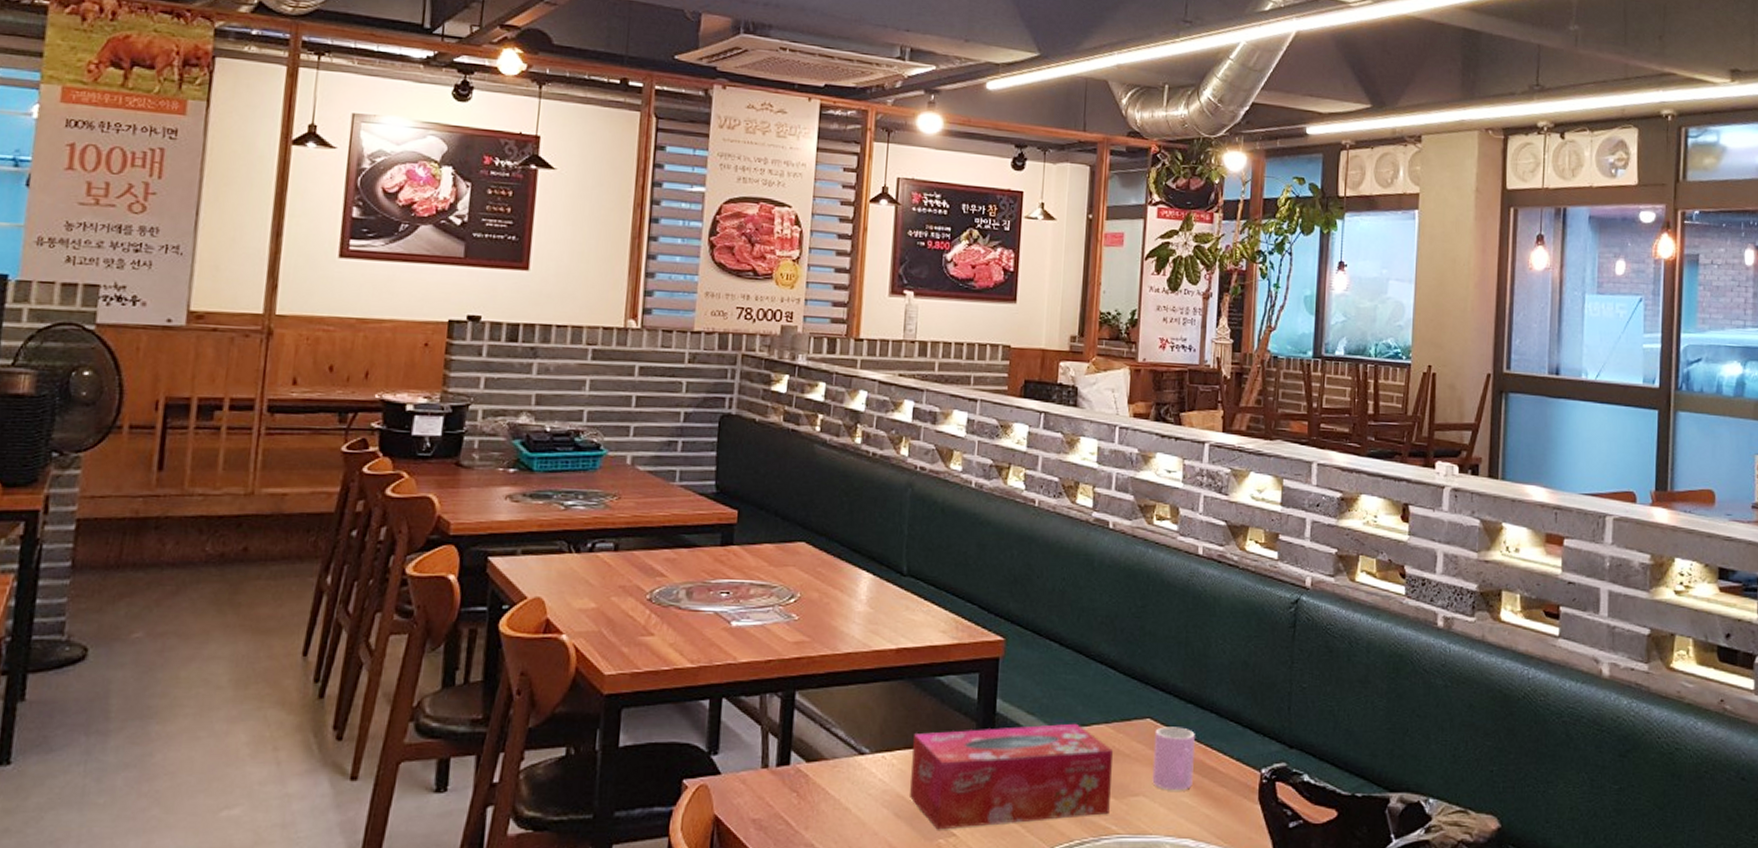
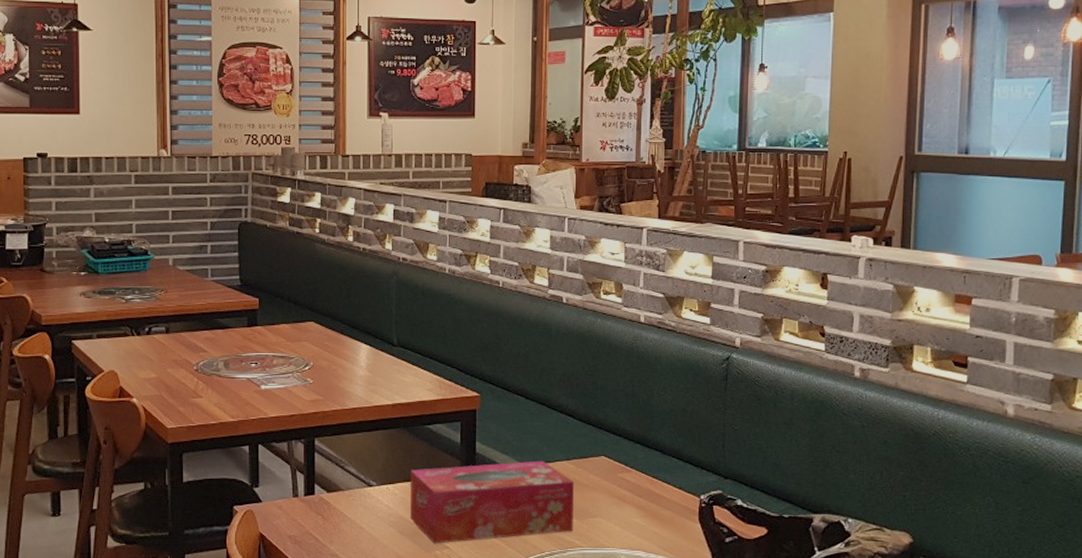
cup: present [1152,726,1195,791] -> none [608,462,643,513]

